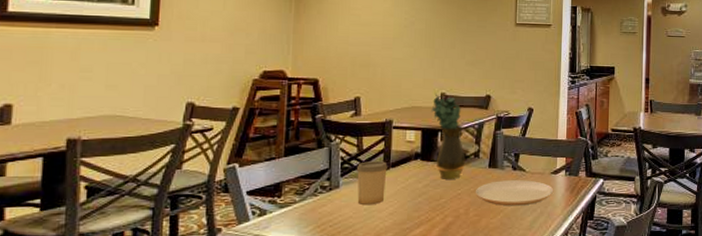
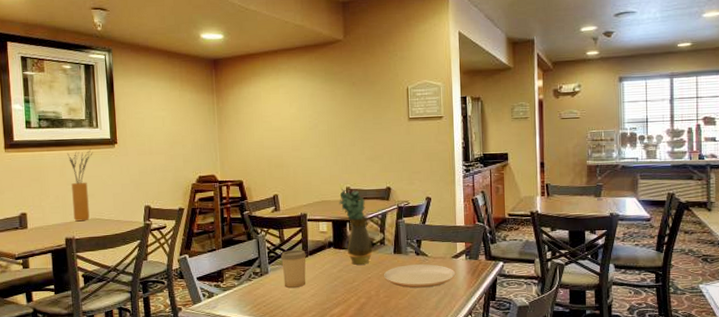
vase: none [83,29,123,118] -> present [67,148,93,222]

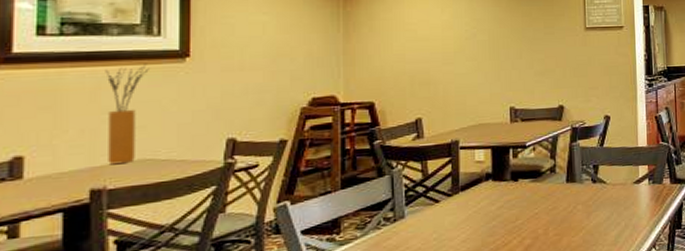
cup: present [280,250,306,288] -> none [422,185,457,234]
vase: present [339,187,373,265] -> none [500,107,541,199]
plate: present [383,264,456,288] -> none [553,192,638,222]

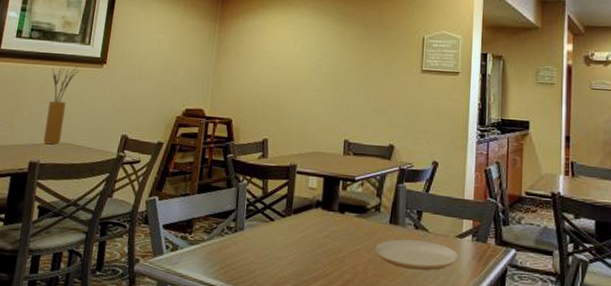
plate: none [553,192,638,222] -> present [374,239,459,271]

